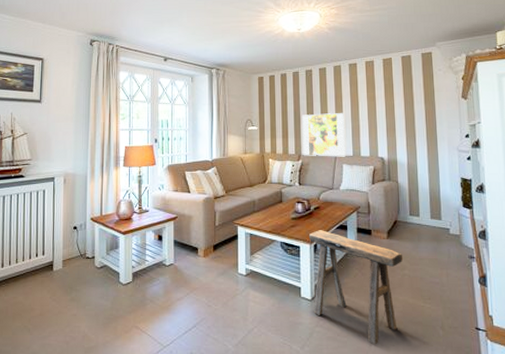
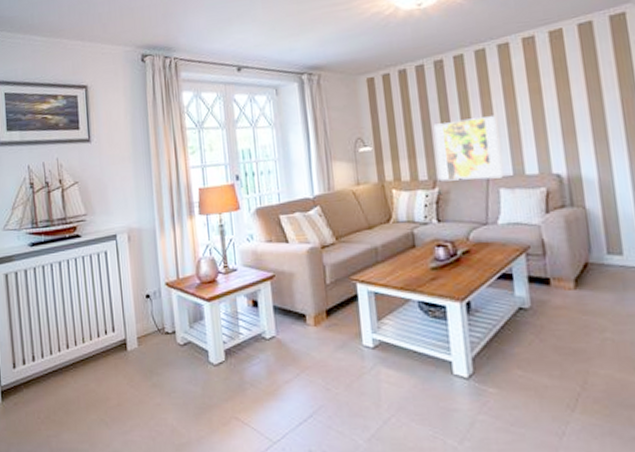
stool: present [308,230,404,345] -> none [457,282,602,438]

